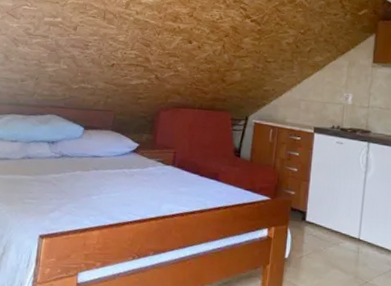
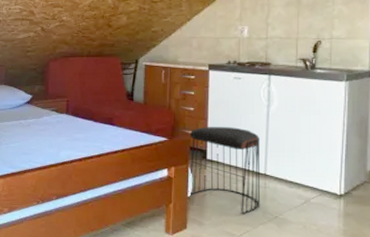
stool: none [286,188,357,279] -> present [188,127,261,215]

